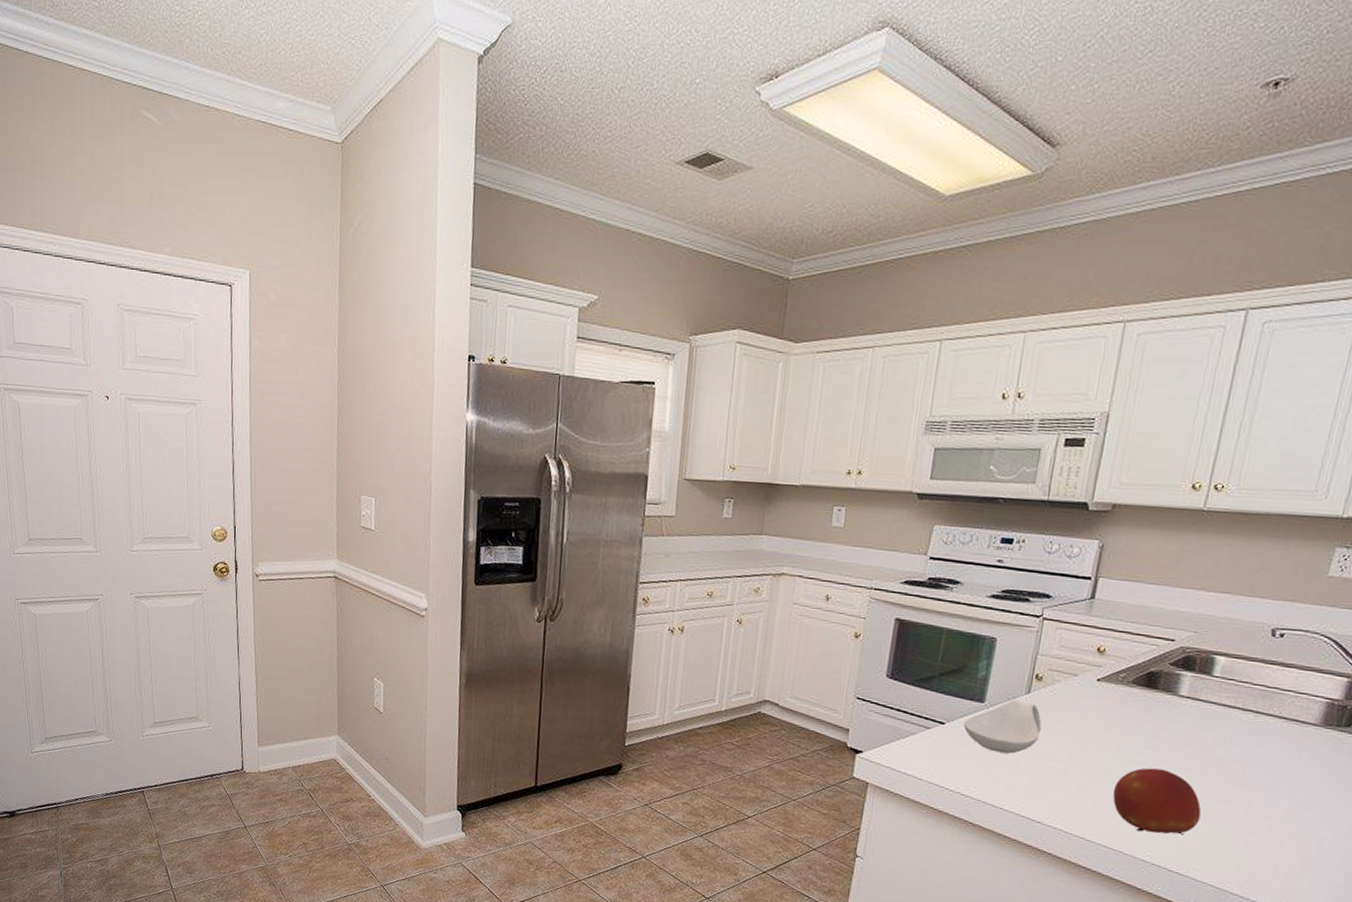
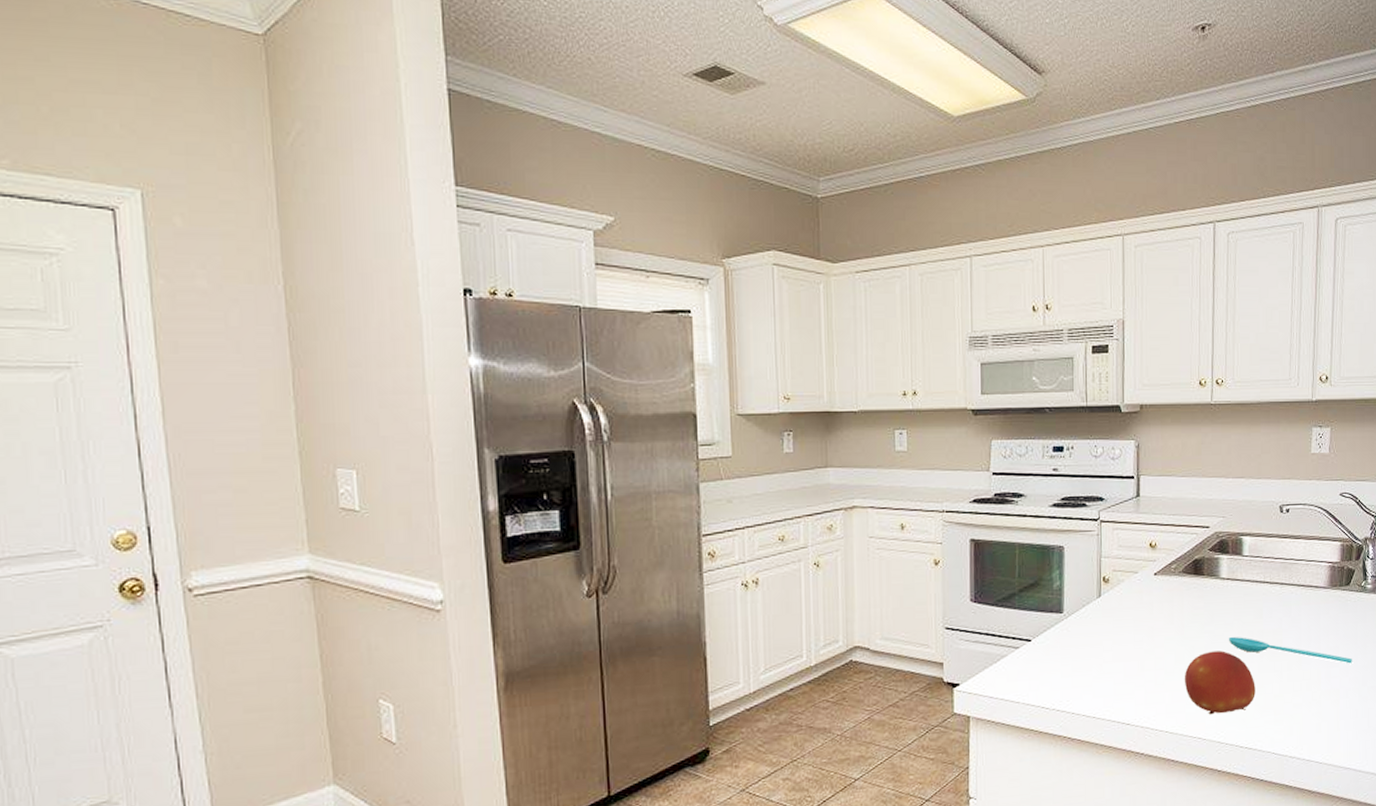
spoon rest: present [963,699,1042,754] -> none [1048,605,1115,661]
spoon: none [1175,757,1337,812] -> present [1228,636,1352,664]

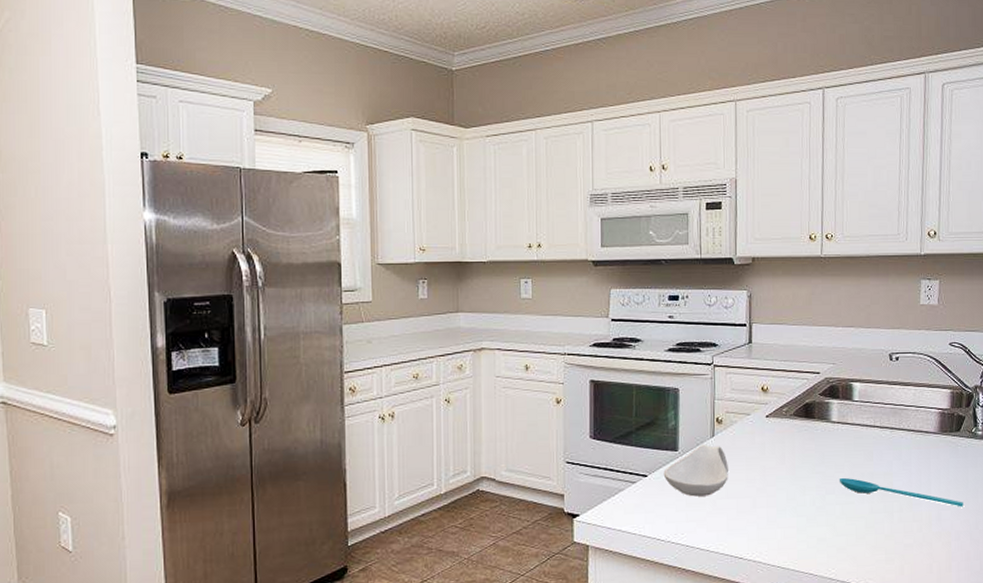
spoon rest: none [1048,605,1115,661] -> present [663,444,728,497]
fruit: present [1184,650,1256,715] -> none [795,491,866,552]

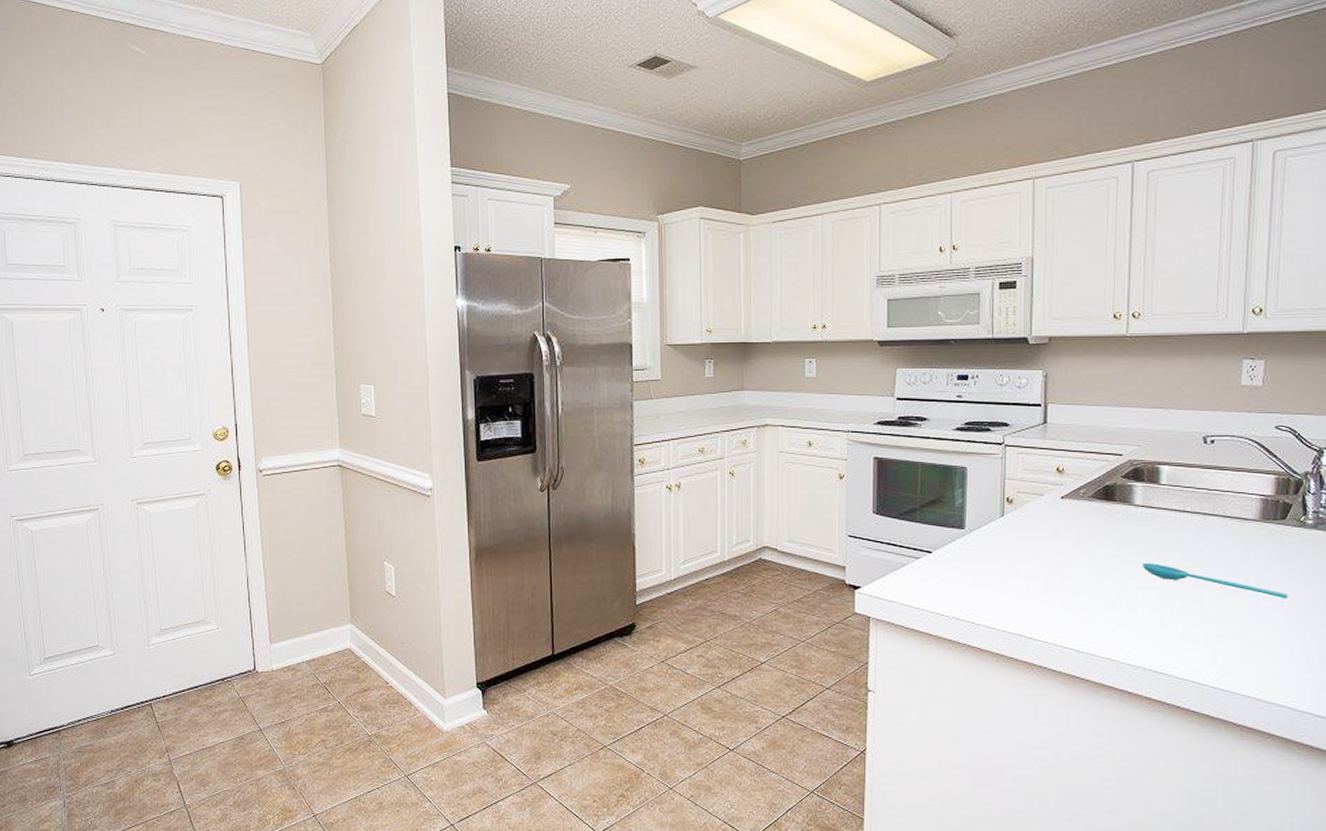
spoon rest: present [663,444,728,497] -> none [949,523,1018,575]

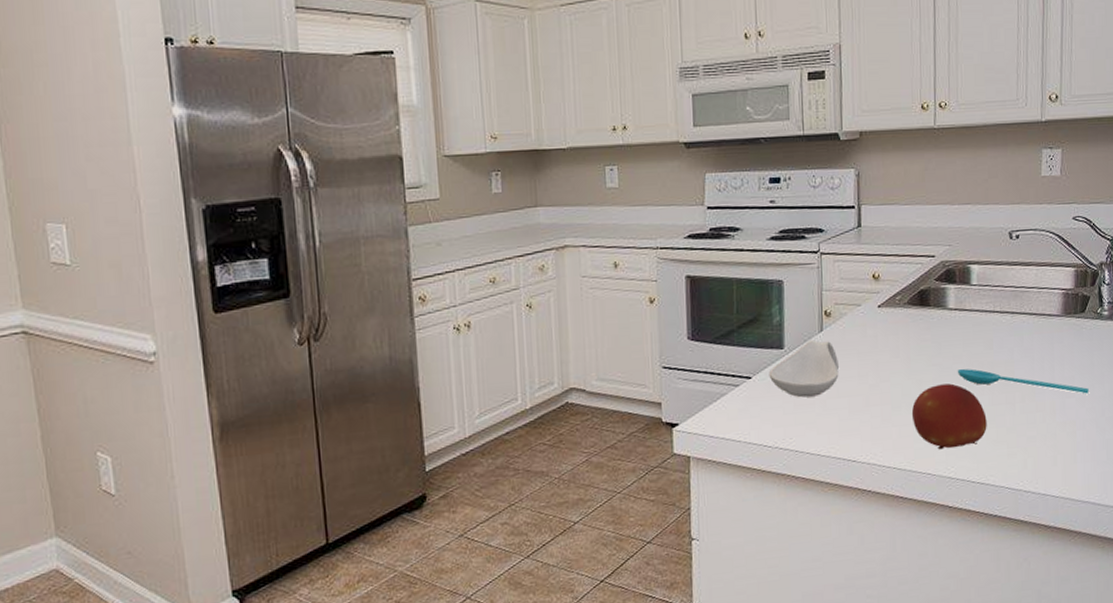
spoon rest: none [949,523,1018,575] -> present [768,339,839,398]
fruit: none [1092,575,1172,637] -> present [911,383,987,450]

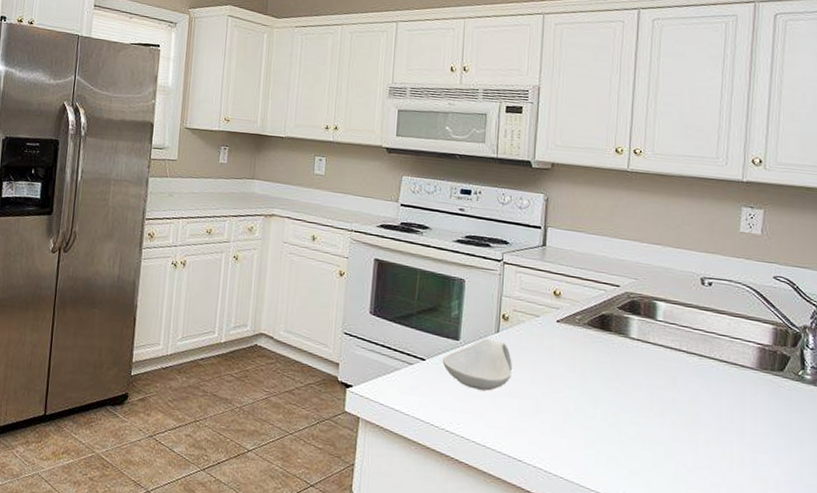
fruit: present [911,383,987,450] -> none [583,407,665,476]
spoon: present [957,368,1089,394] -> none [635,397,785,454]

